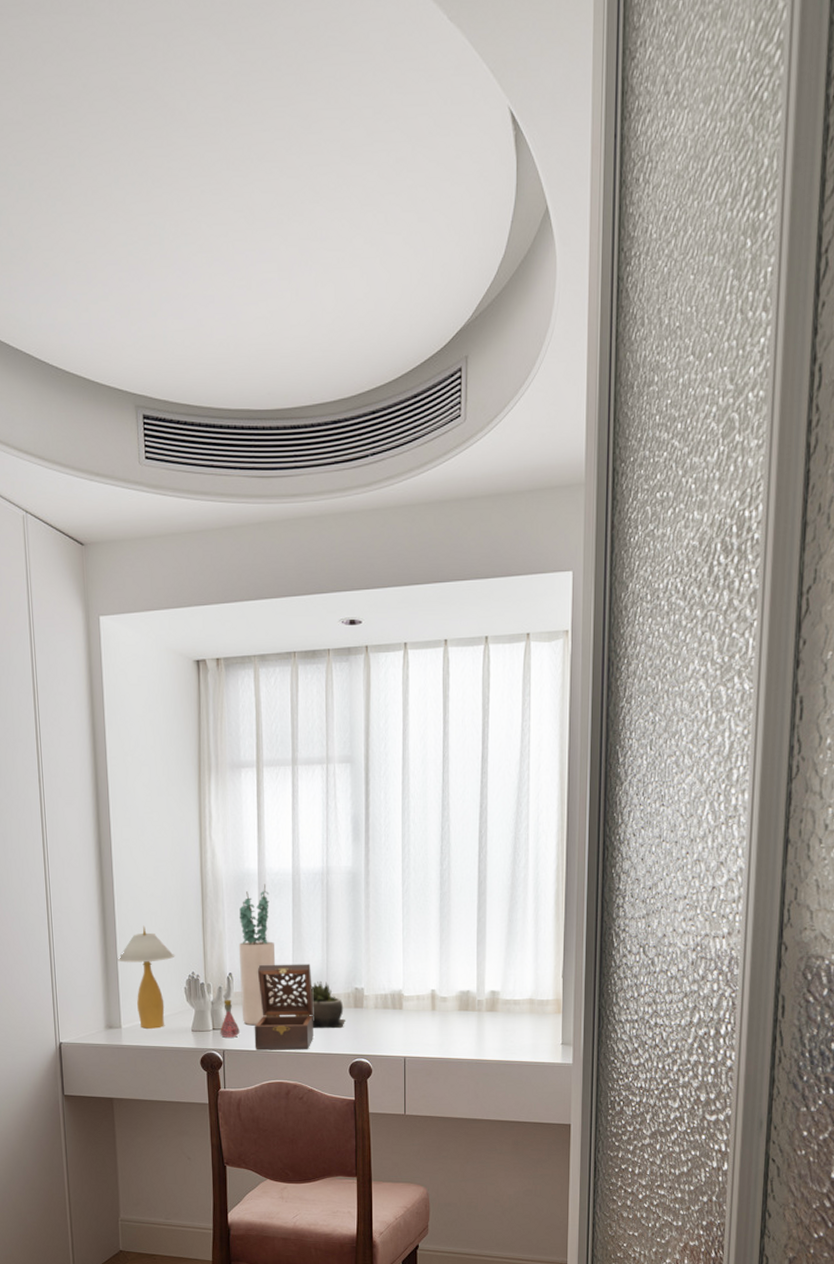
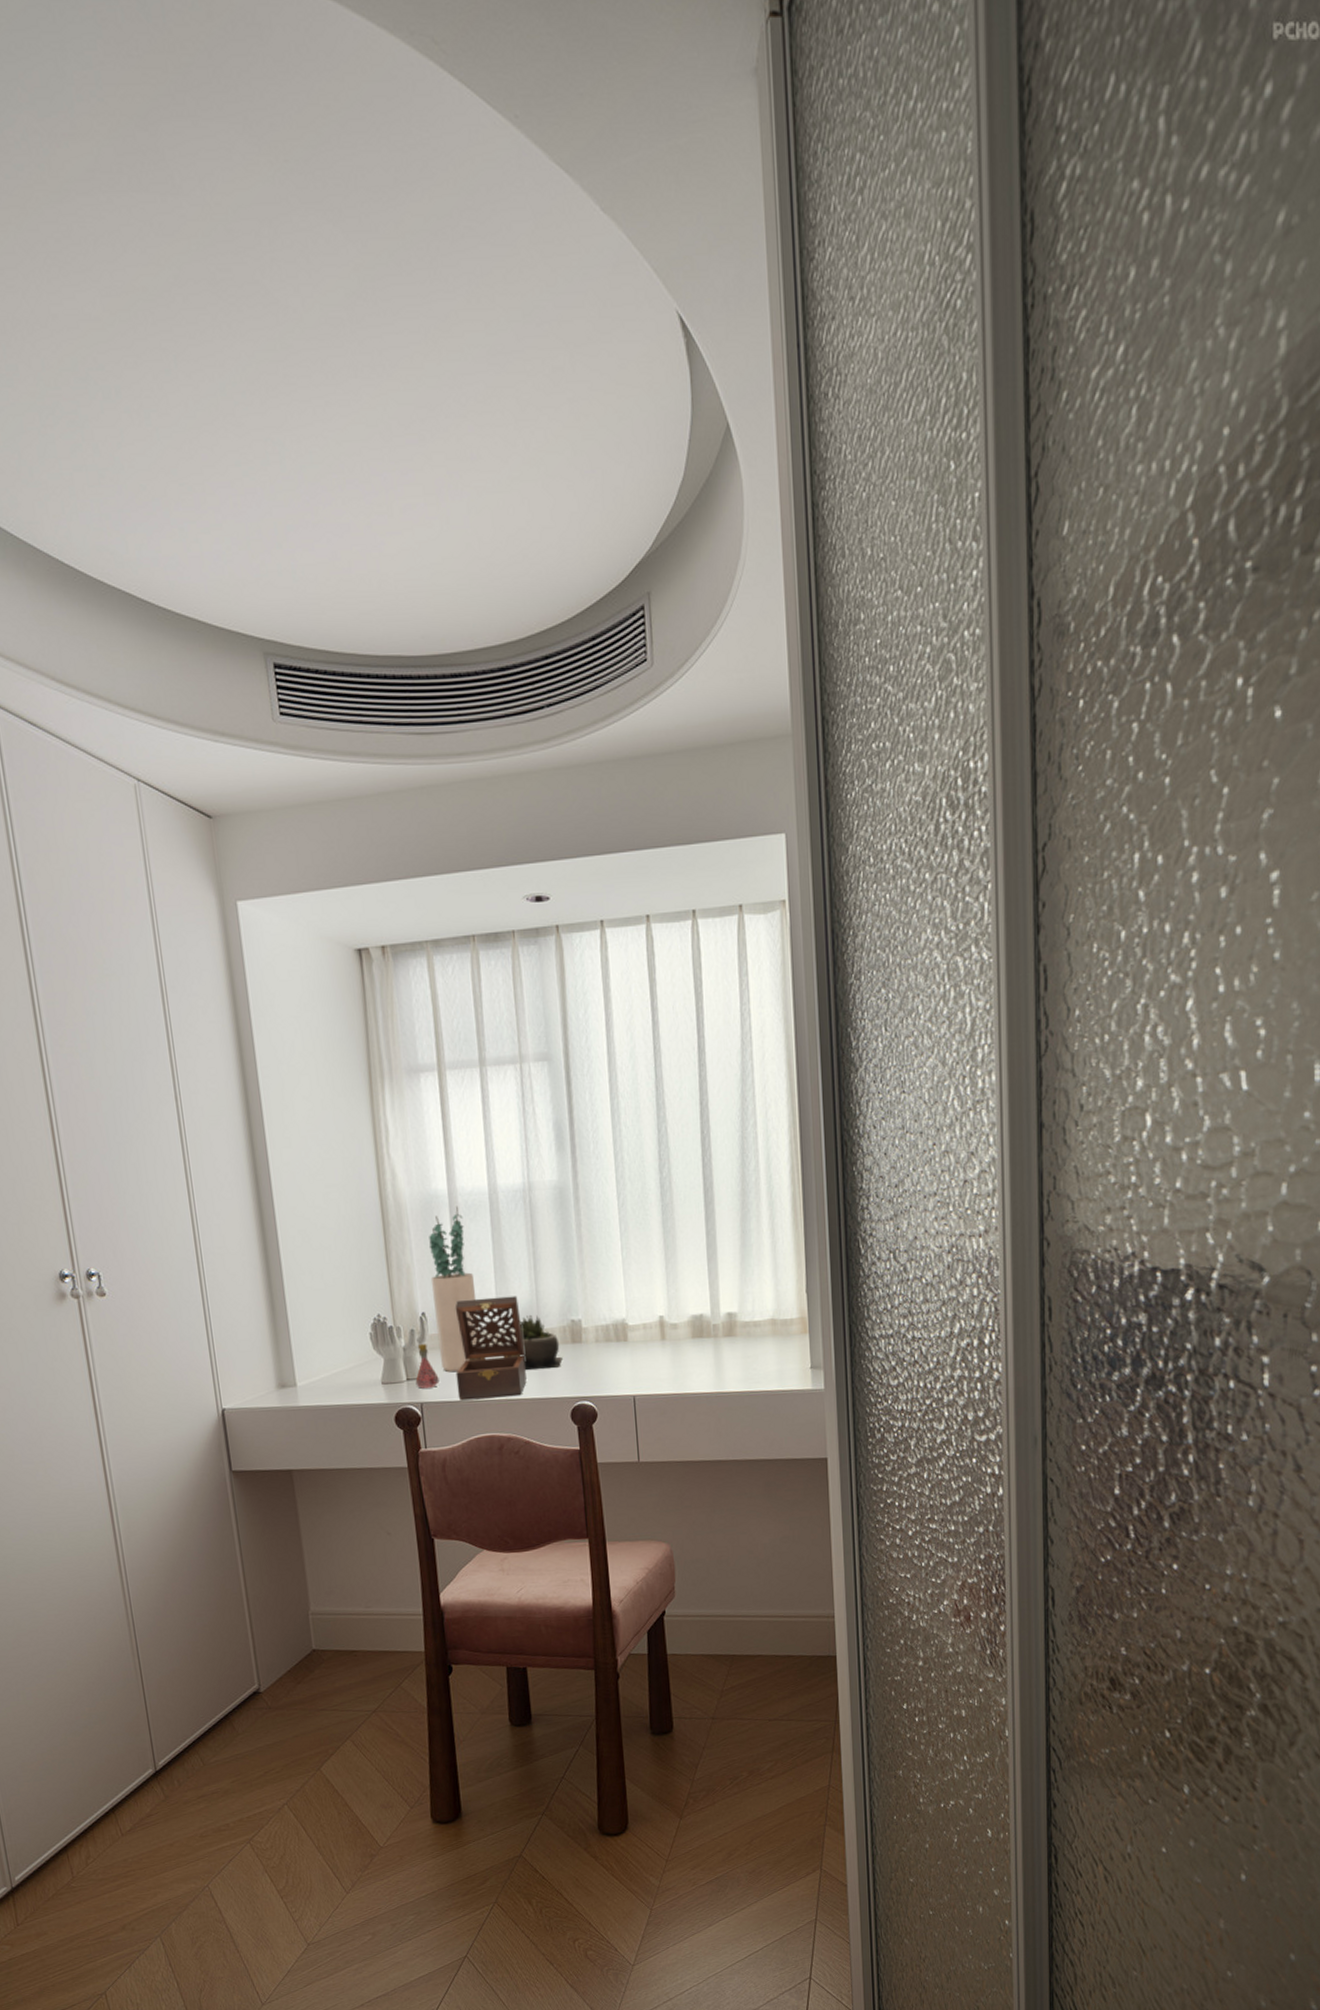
table lamp: present [117,925,175,1029] -> none [286,1263,356,1385]

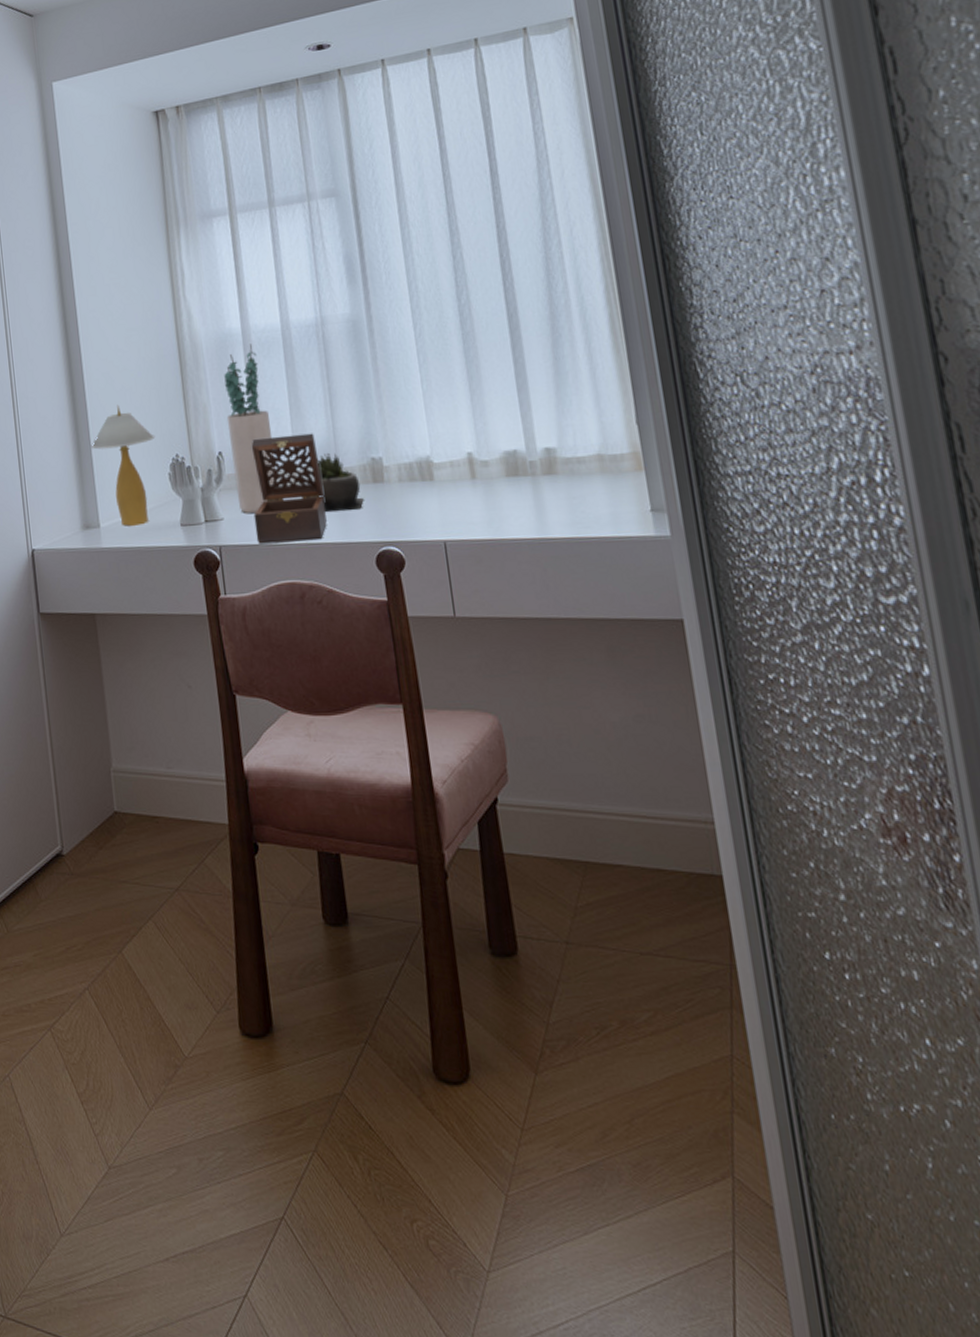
table lamp: none [286,1263,356,1385] -> present [91,404,155,526]
flask: present [415,1344,440,1389] -> none [213,484,238,531]

